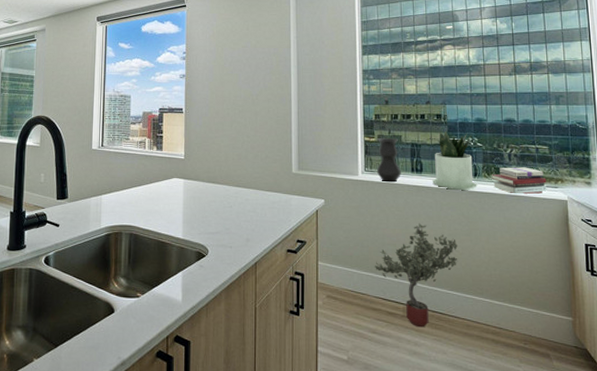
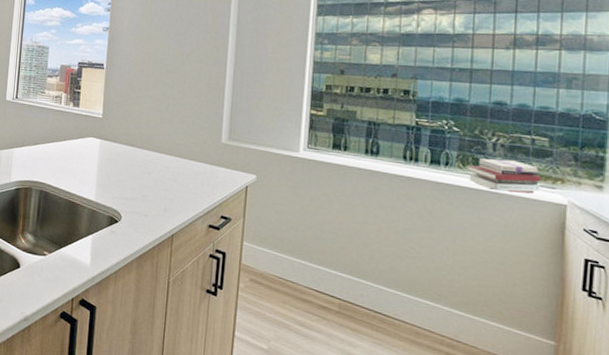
potted tree: present [375,223,458,328] -> none [309,213,415,328]
vase: present [376,137,401,183] -> none [321,112,352,164]
planter: present [432,131,477,190] -> none [390,110,448,181]

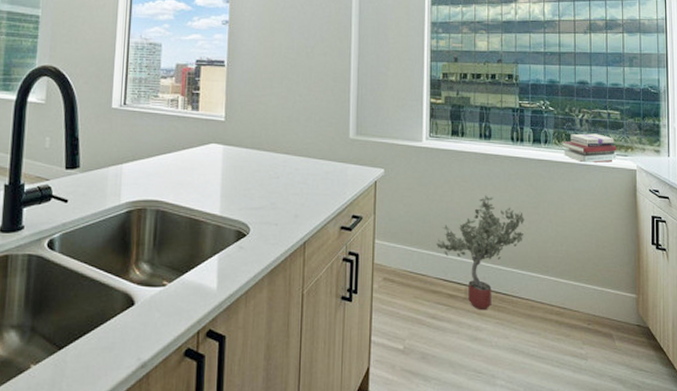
potted tree: none [309,213,415,328] -> present [437,195,525,311]

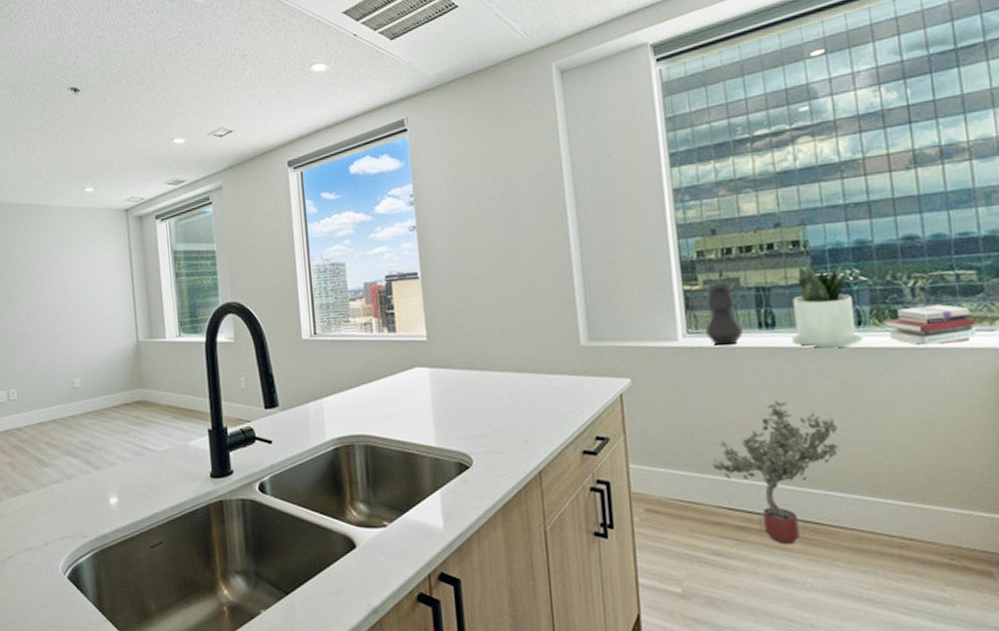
vase: none [442,99,468,150] -> present [703,282,743,347]
planter: none [501,94,547,158] -> present [791,264,863,348]

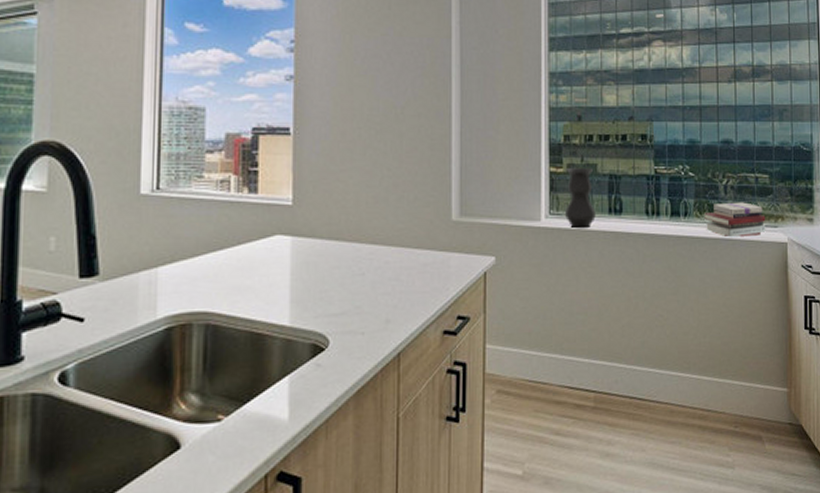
potted tree: present [713,400,838,545] -> none [560,282,662,421]
planter: present [791,264,863,348] -> none [634,158,687,235]

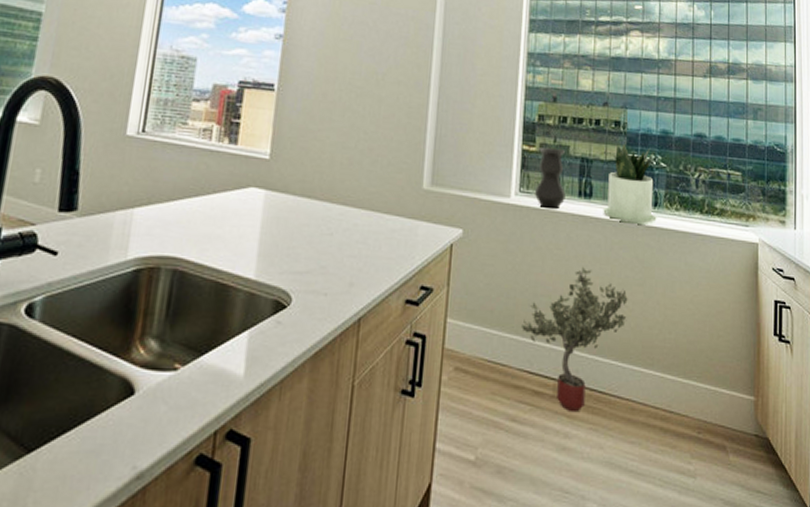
potted tree: none [560,282,662,421] -> present [522,267,628,413]
planter: none [634,158,687,235] -> present [603,144,657,225]
books: present [703,202,766,236] -> none [673,196,737,233]

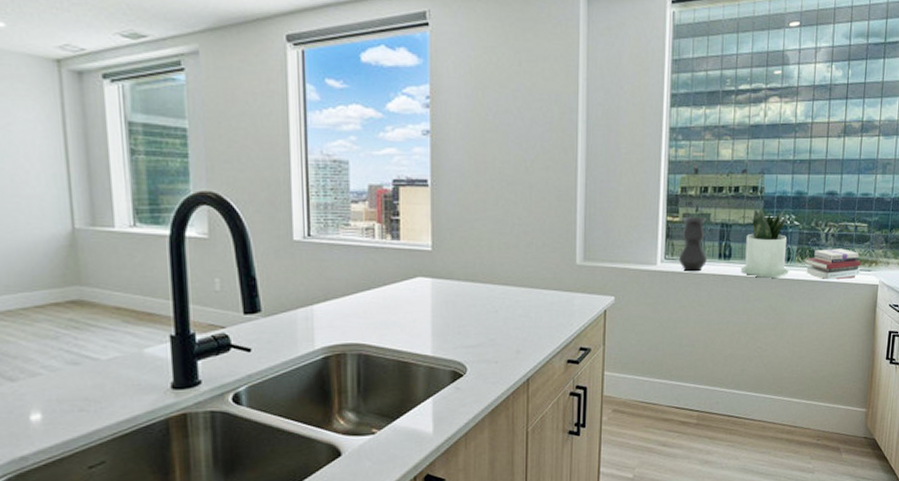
potted tree: present [522,267,628,413] -> none [669,319,762,435]
books: none [673,196,737,233] -> present [804,248,861,279]

